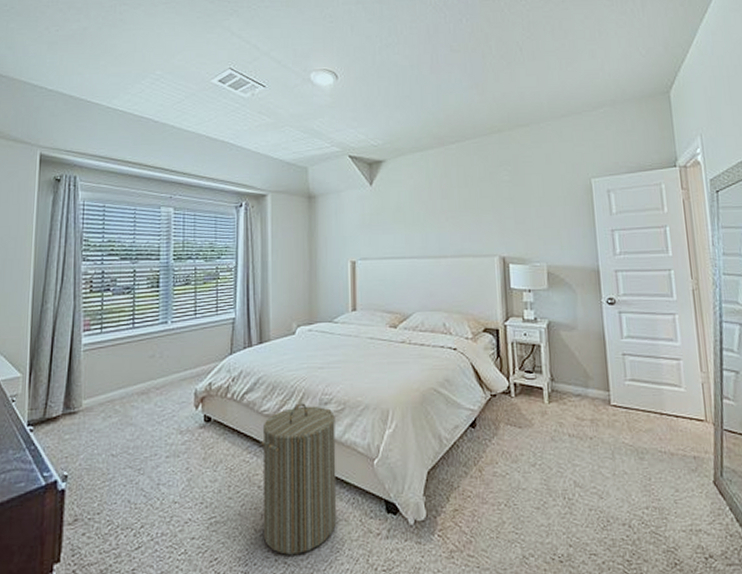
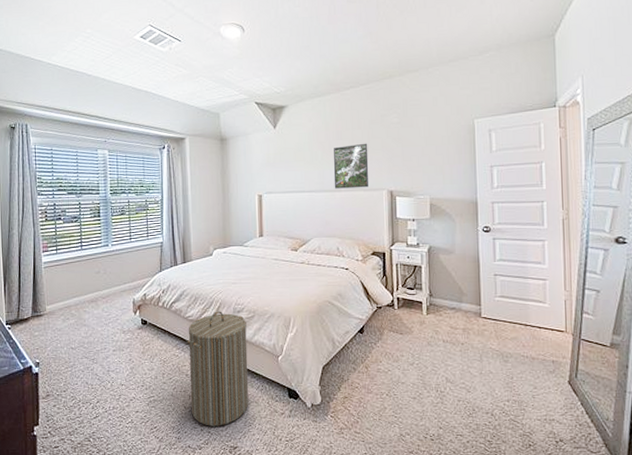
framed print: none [438,203,478,255] -> present [333,143,369,189]

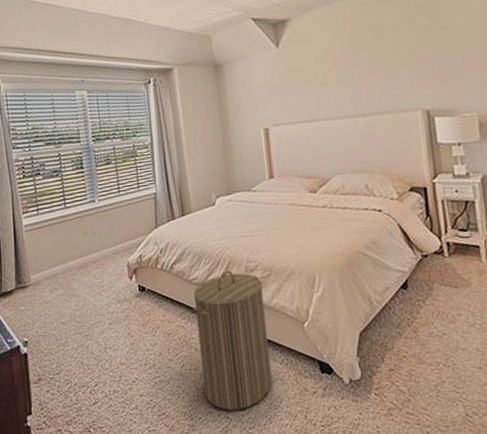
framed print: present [333,143,369,189] -> none [351,54,398,114]

